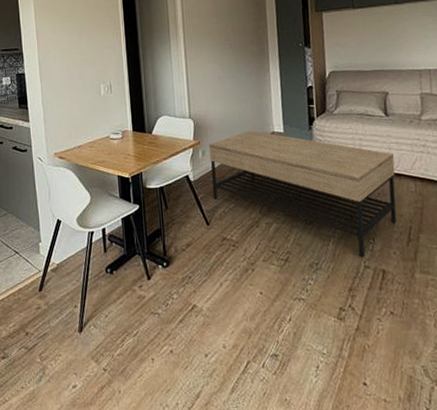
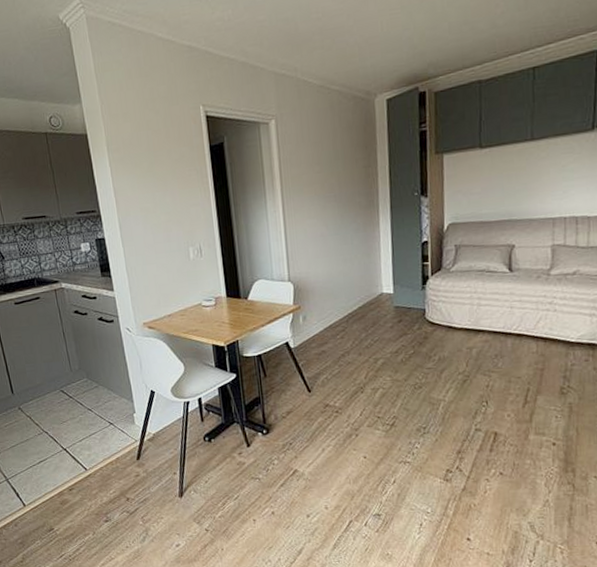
coffee table: present [208,130,397,257] -> none [310,292,516,420]

